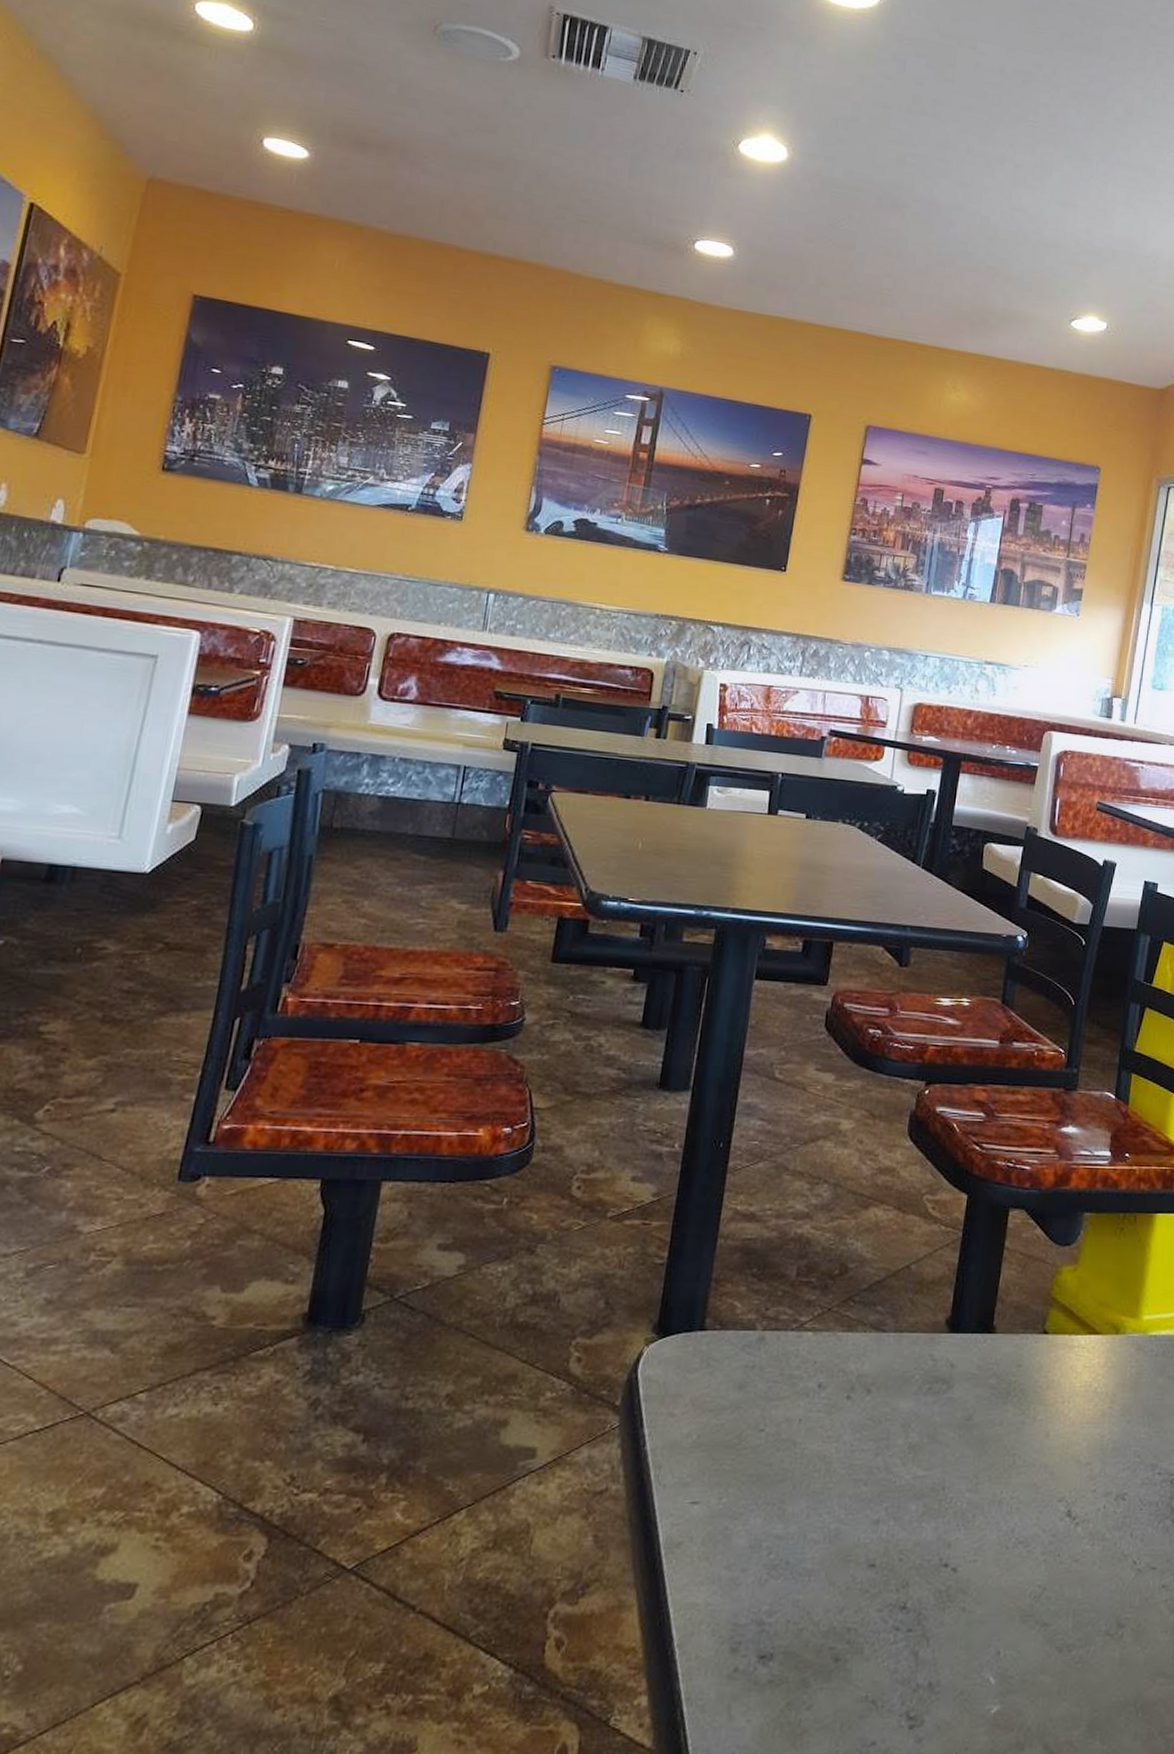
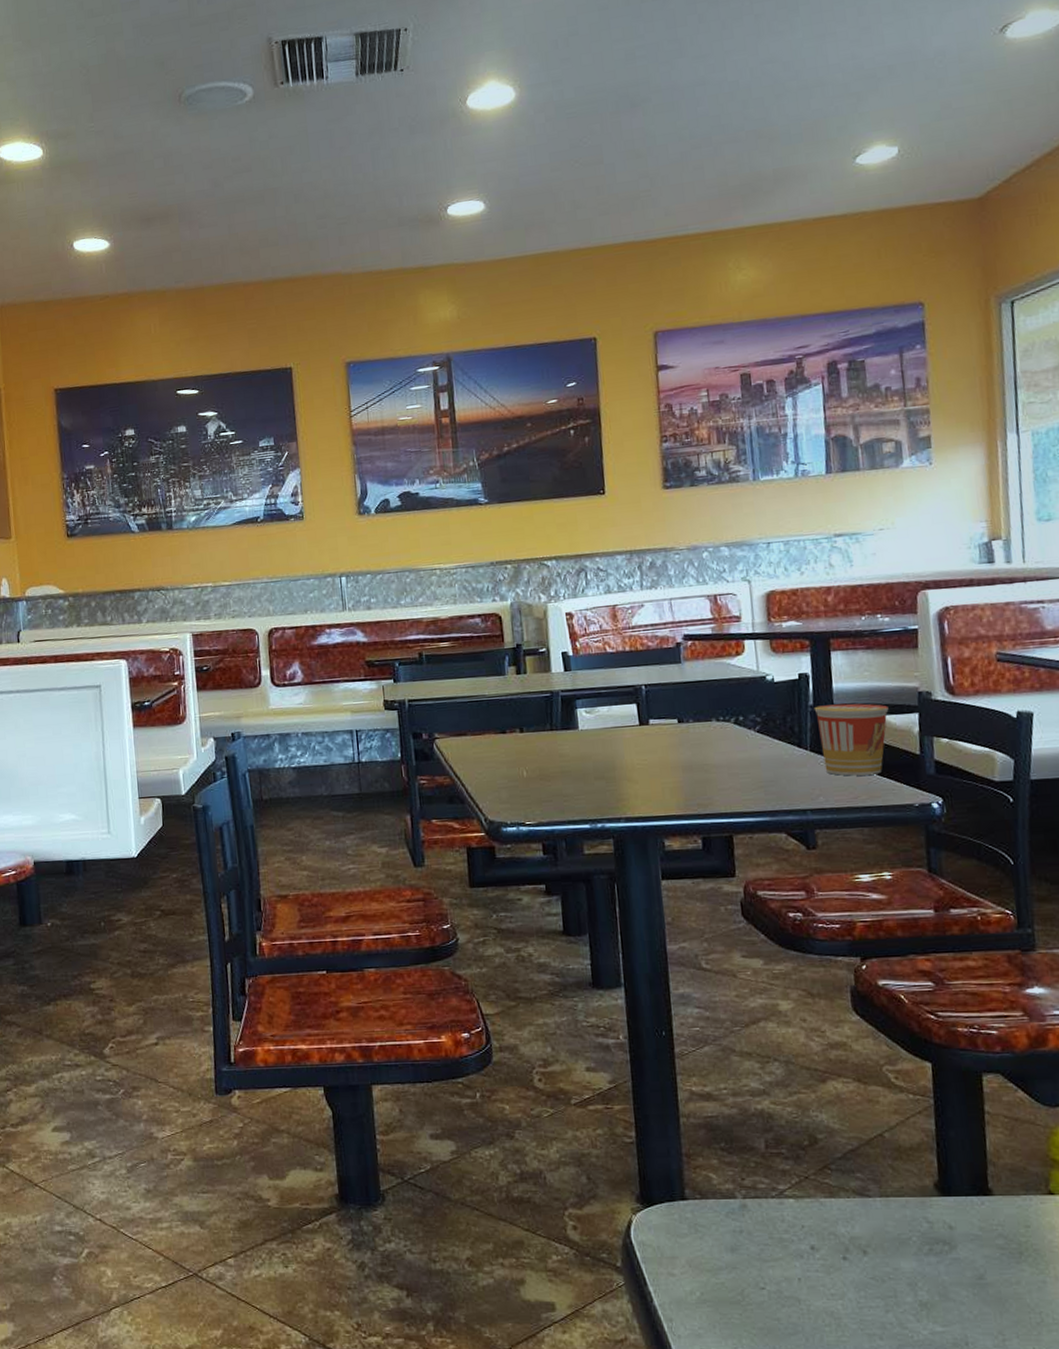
food container: none [932,824,999,900] -> present [813,703,889,776]

